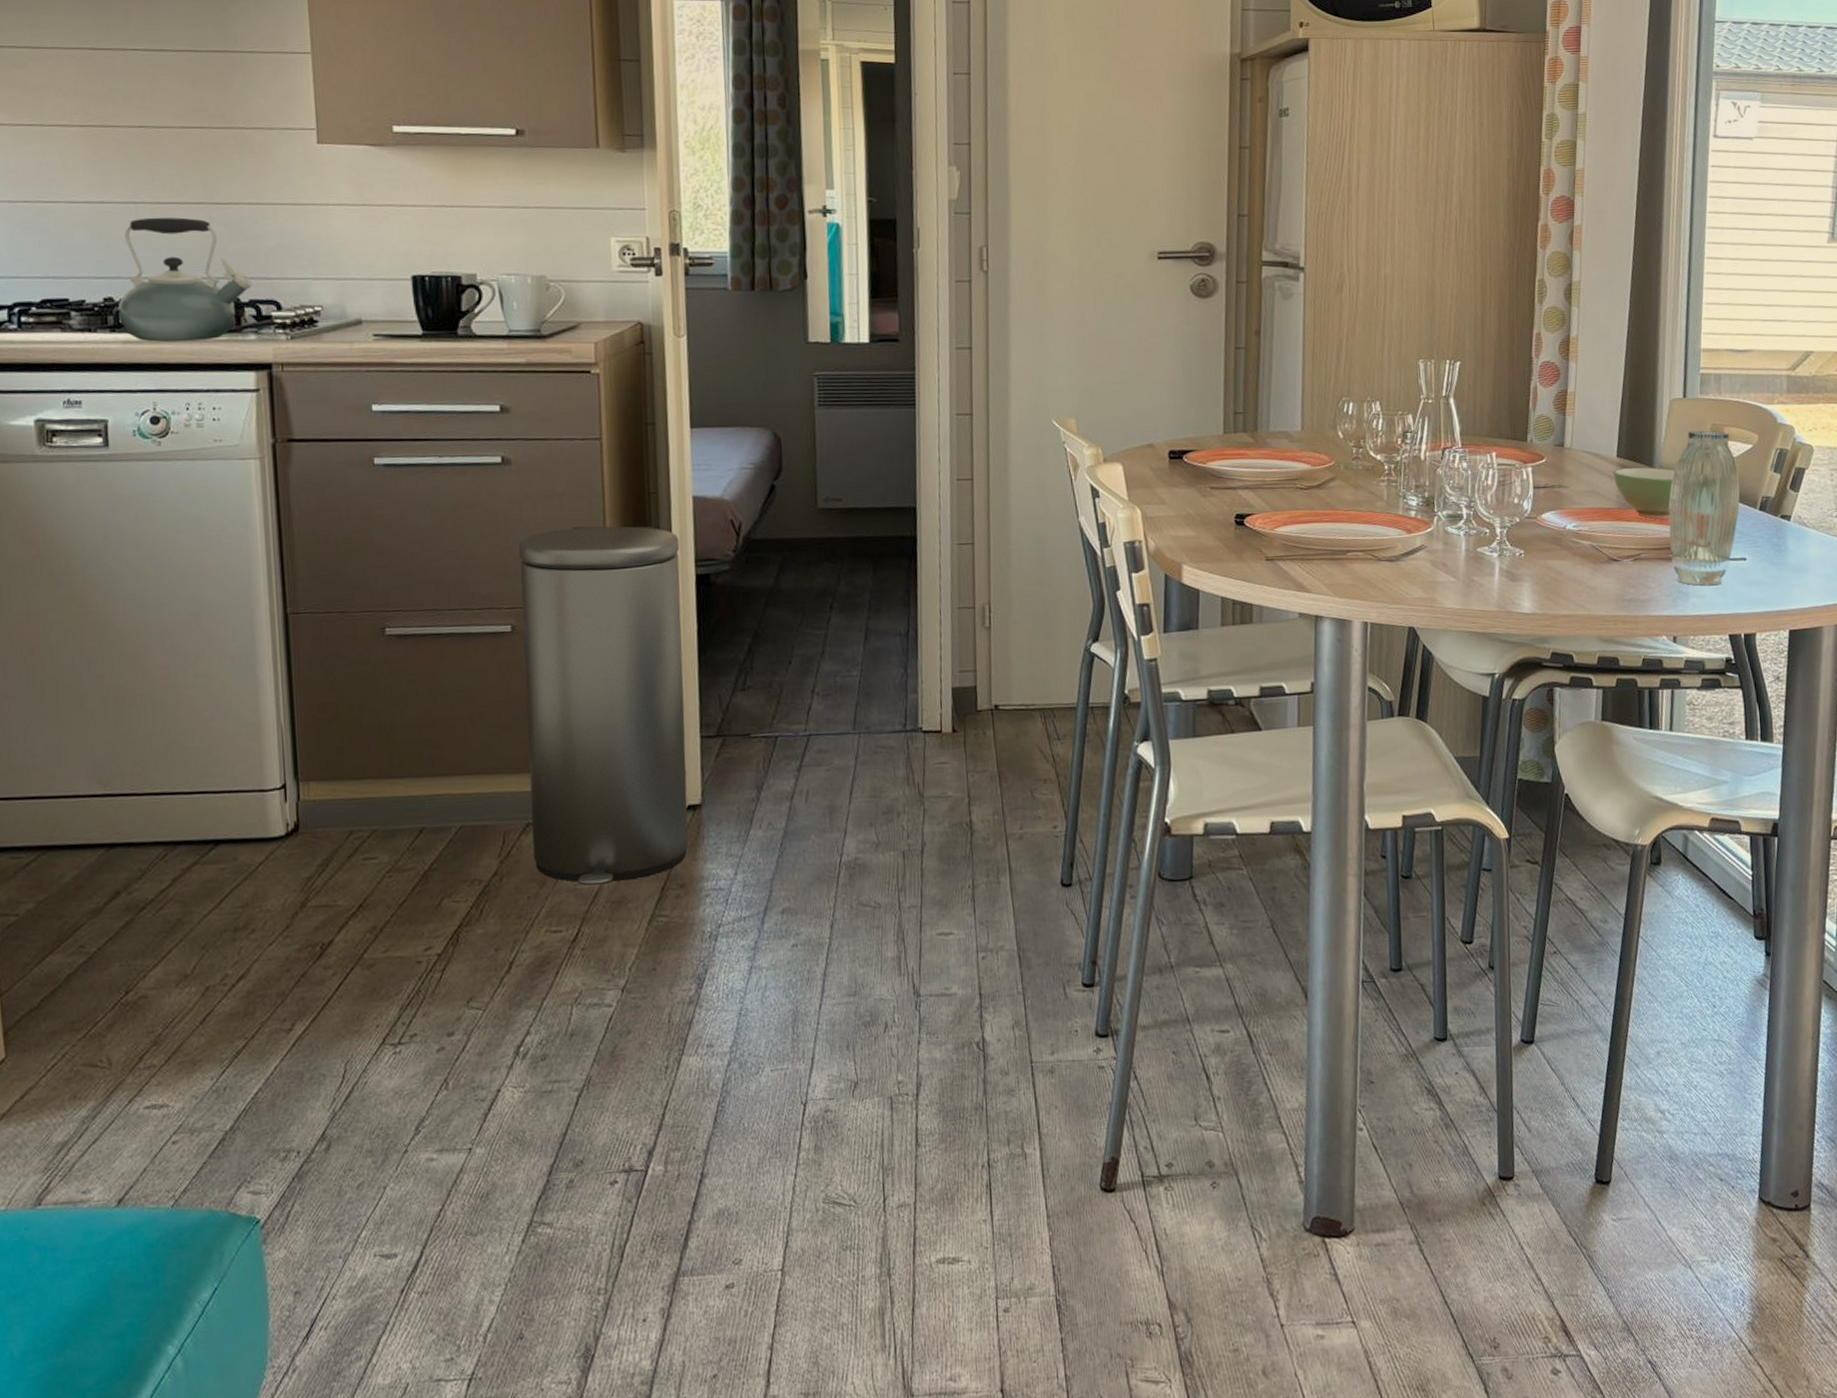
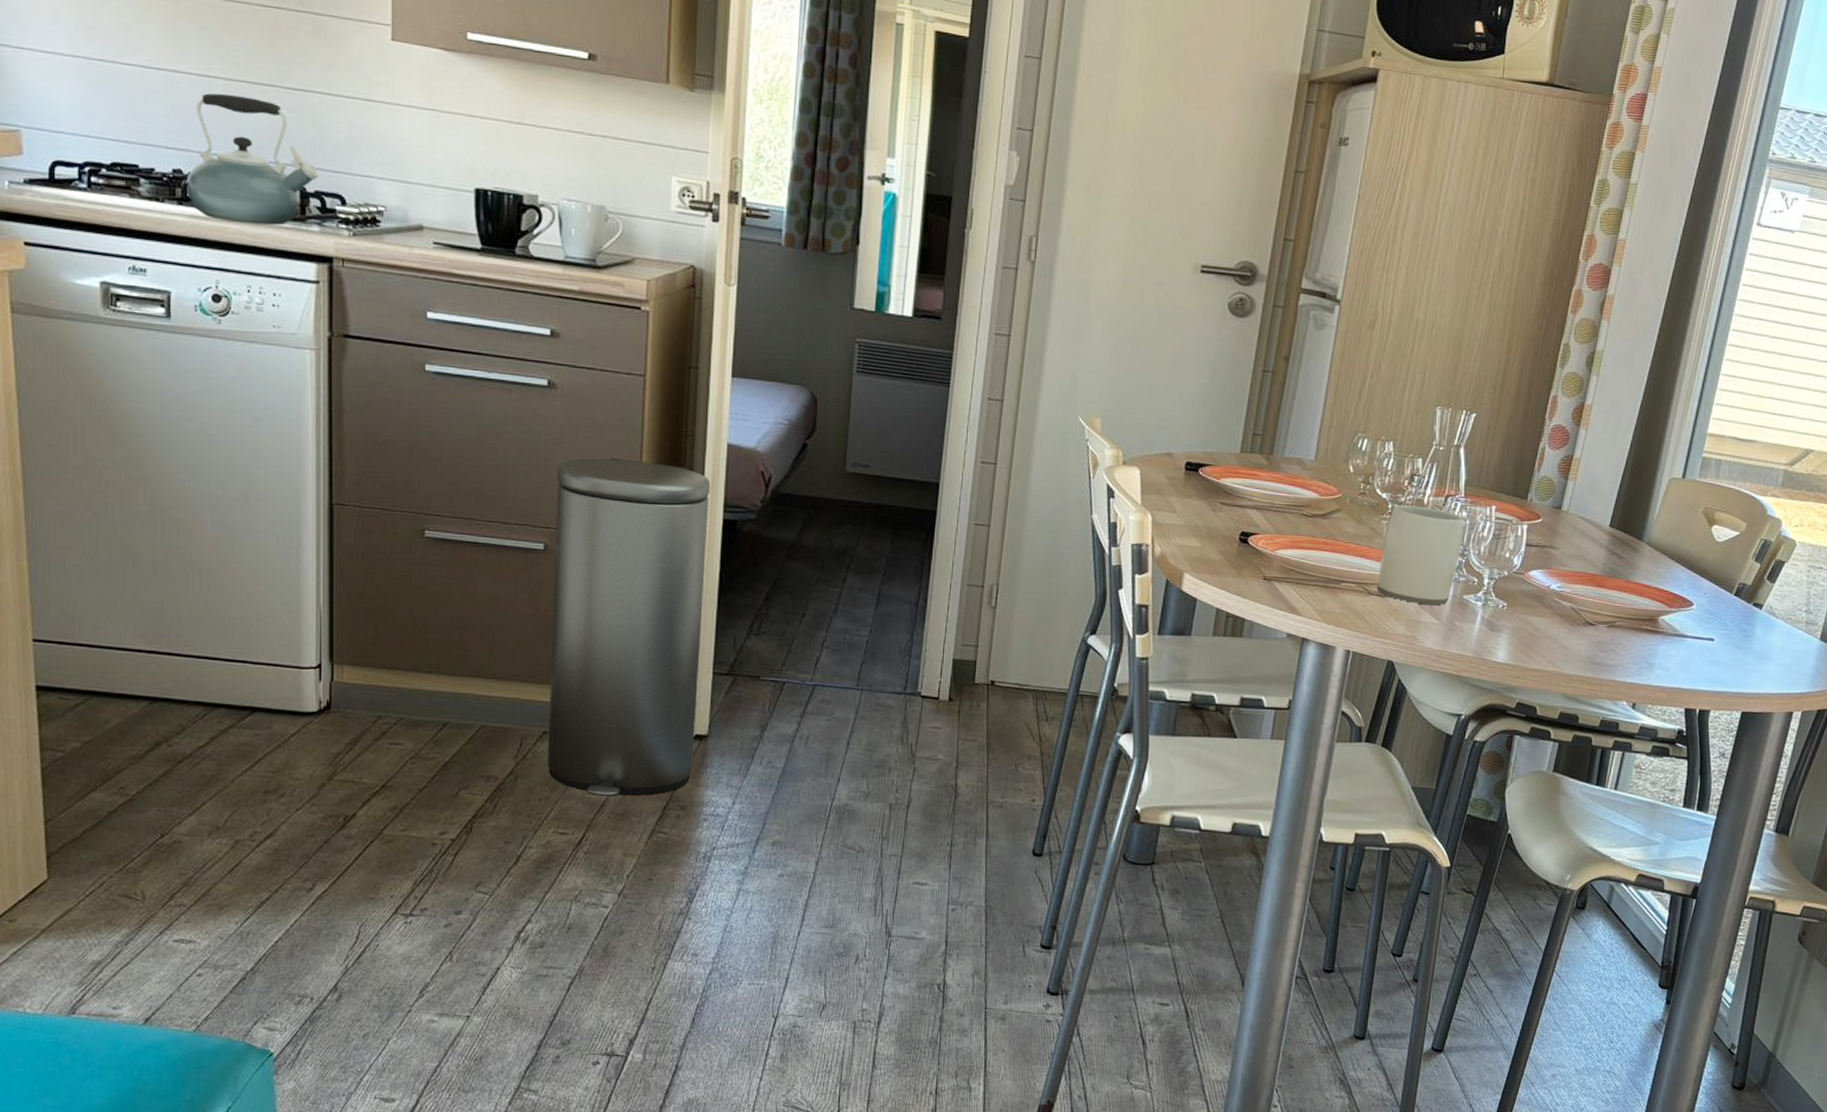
mug: none [1384,463,1467,564] -> present [1377,505,1464,605]
bowl: present [1612,467,1675,521] -> none [1602,537,1662,593]
vase: present [1668,430,1740,586] -> none [1643,511,1722,661]

